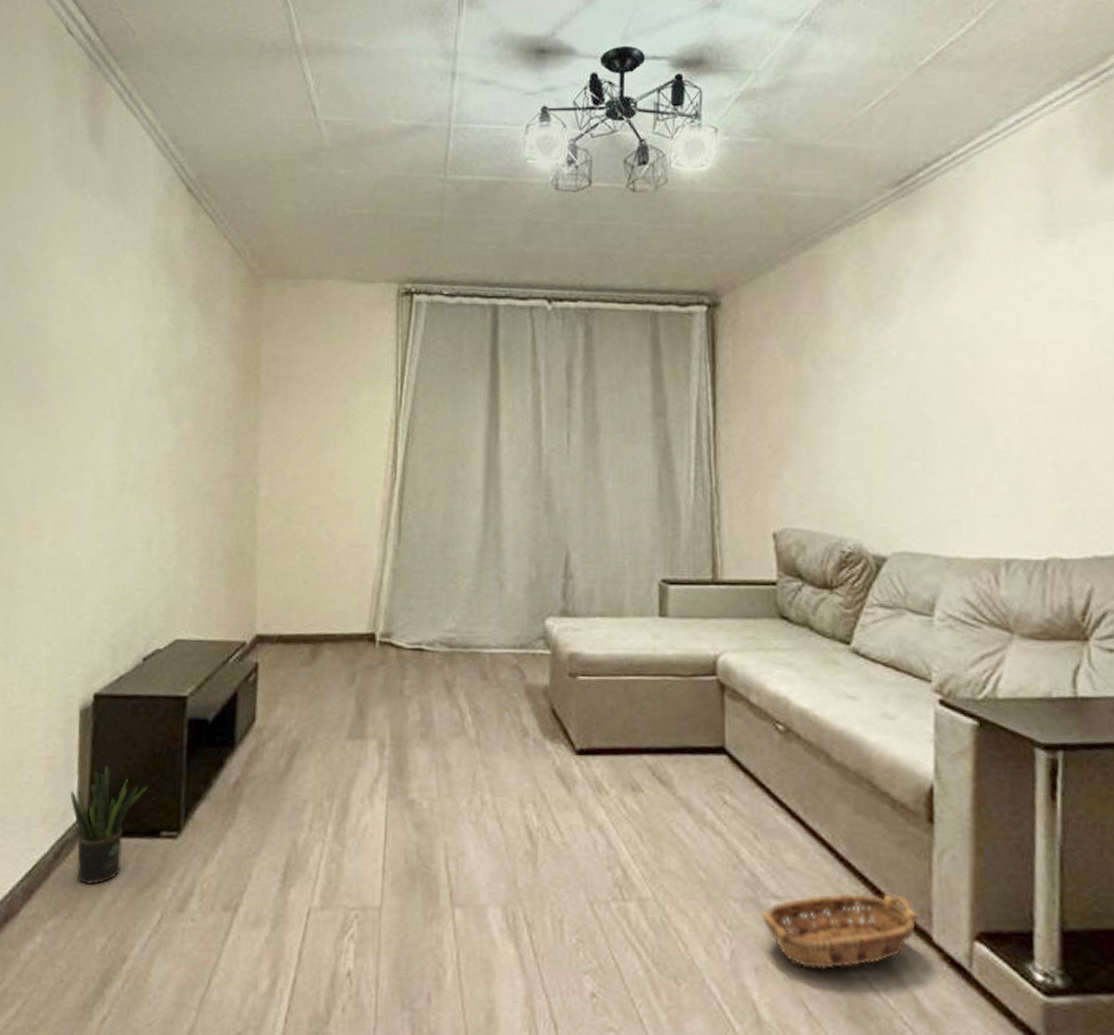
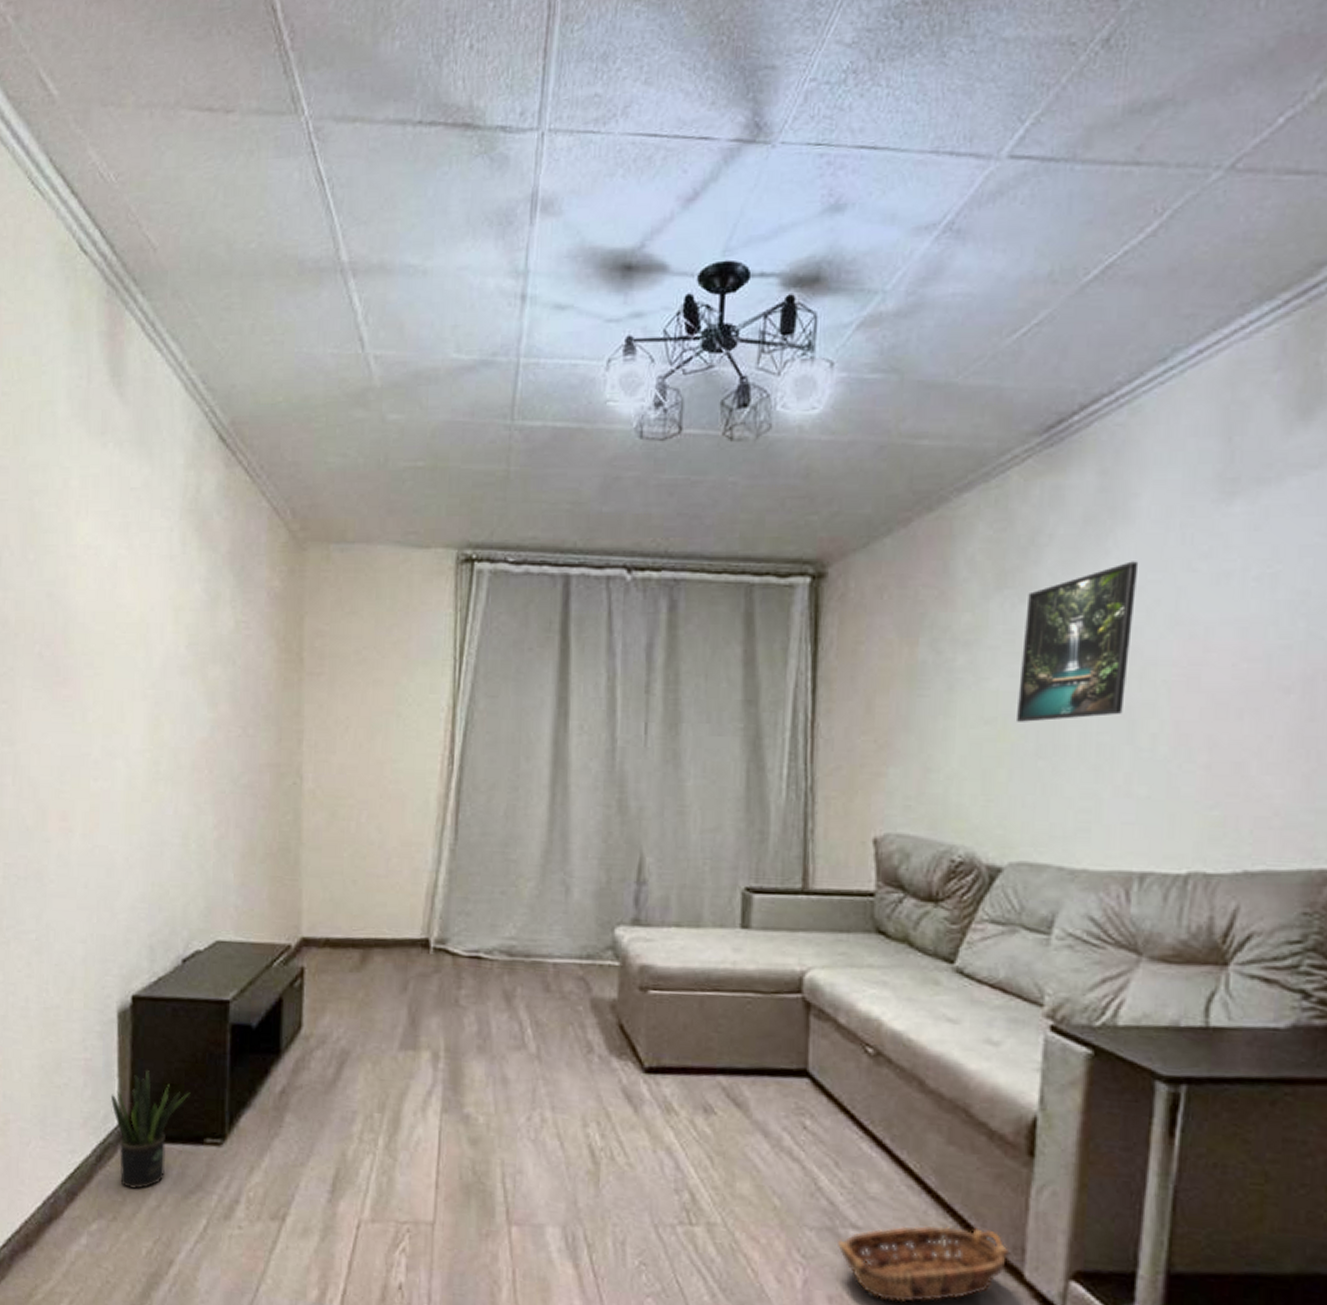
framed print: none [890,291,983,429] -> present [1017,561,1139,722]

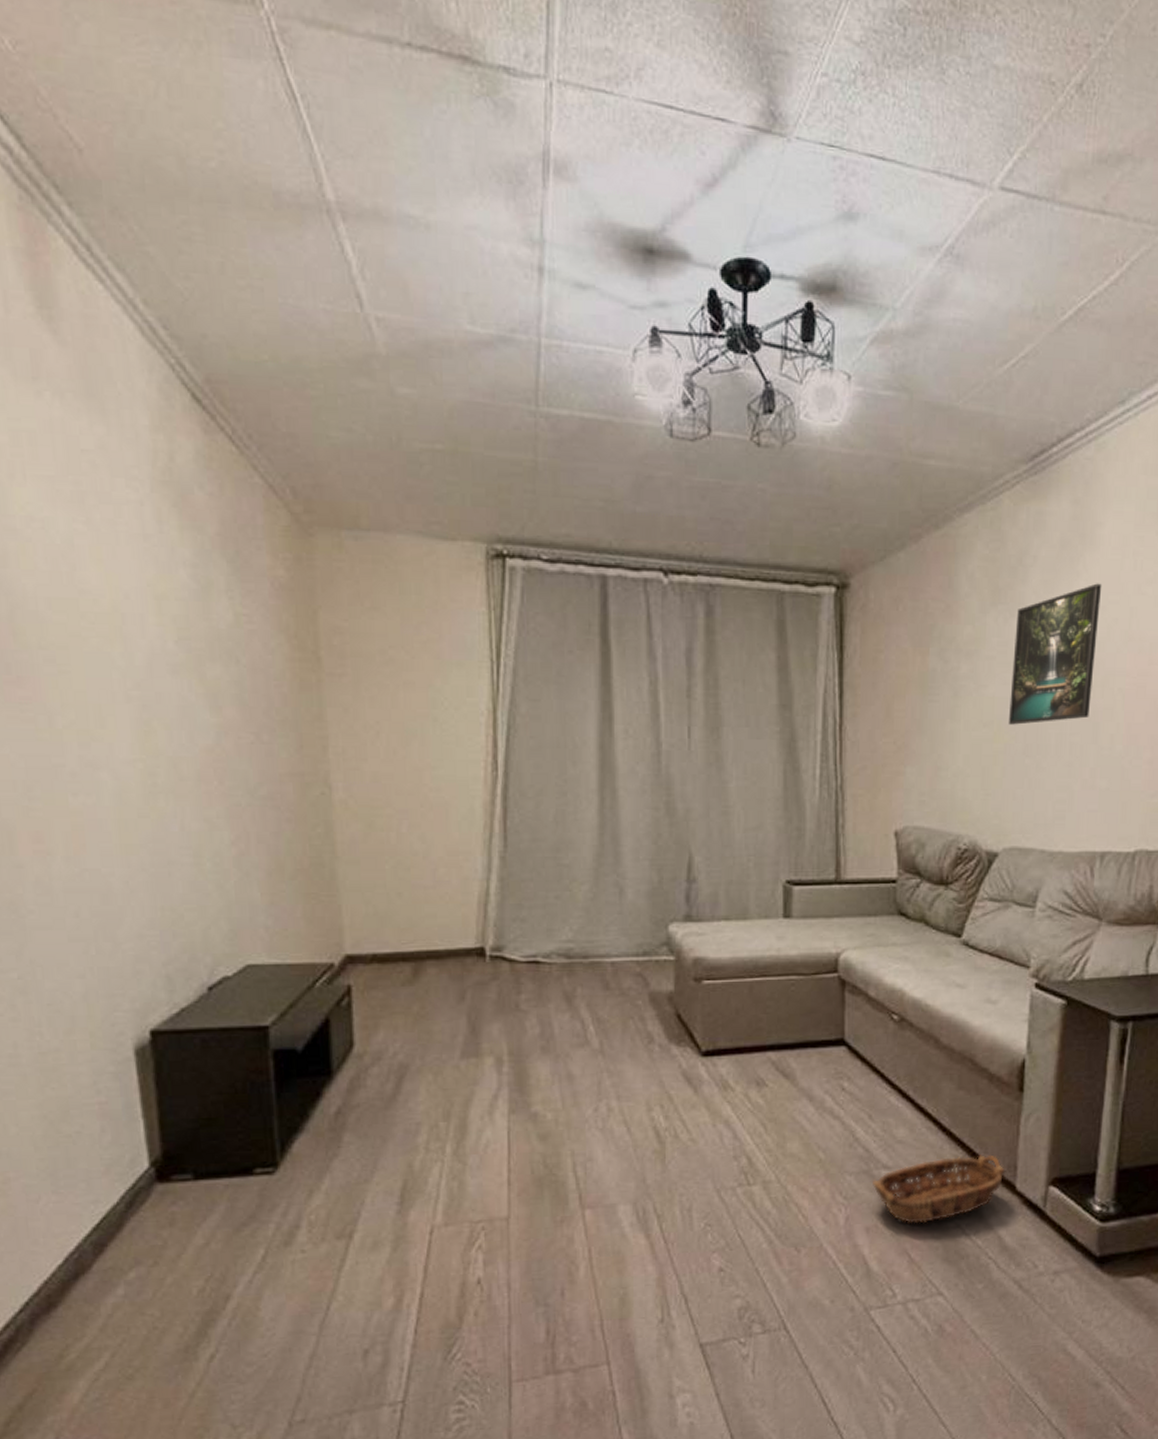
potted plant: present [111,1070,191,1189] -> none [137,1107,233,1230]

